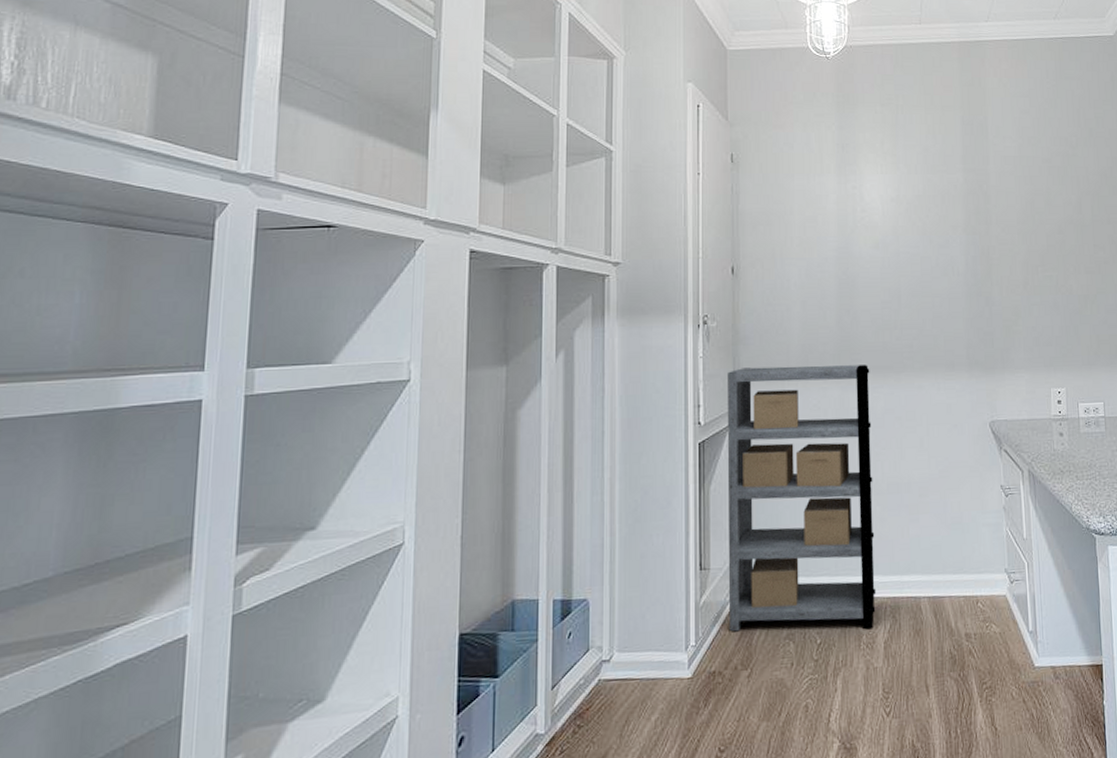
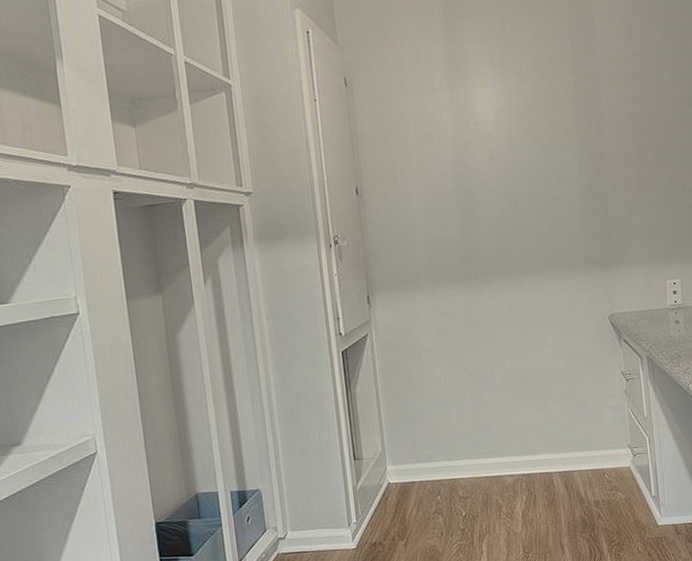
shelving unit: present [727,365,877,632] -> none [362,270,513,510]

